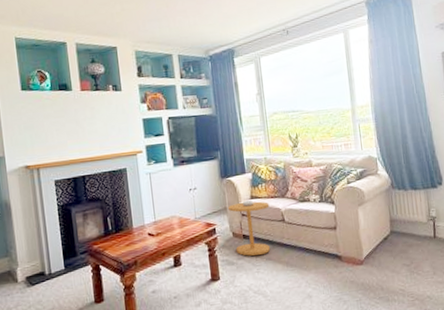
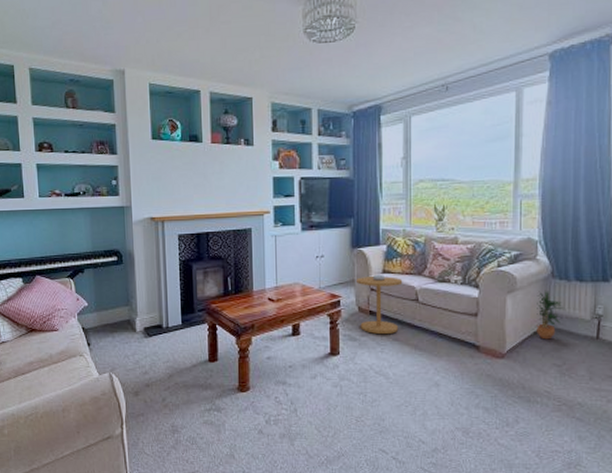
potted plant: none [382,199,406,244] -> present [536,289,565,340]

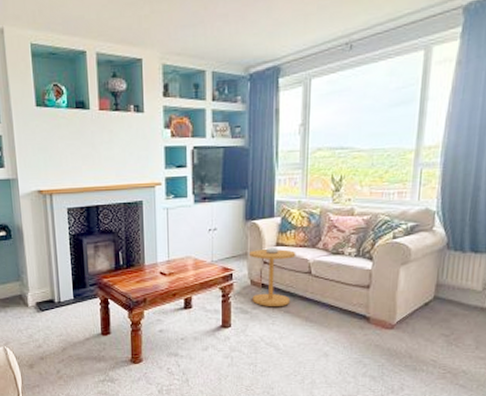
potted plant: present [536,289,565,340] -> none [427,261,458,311]

